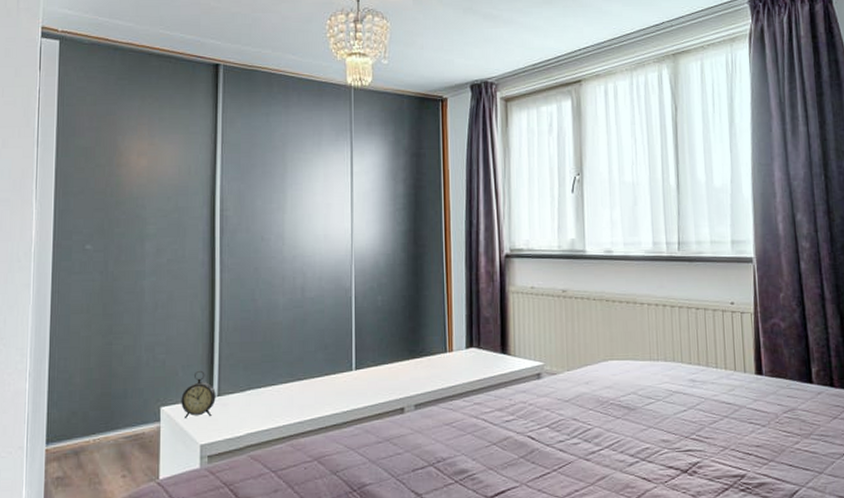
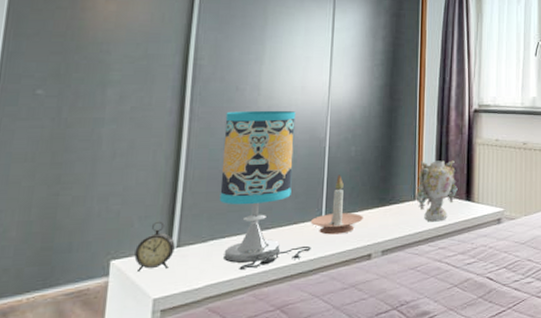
table lamp: none [253,259,344,419] -> present [219,110,311,270]
candle holder: none [341,325,394,387] -> present [310,174,363,235]
vase: none [447,309,492,376] -> present [416,160,458,222]

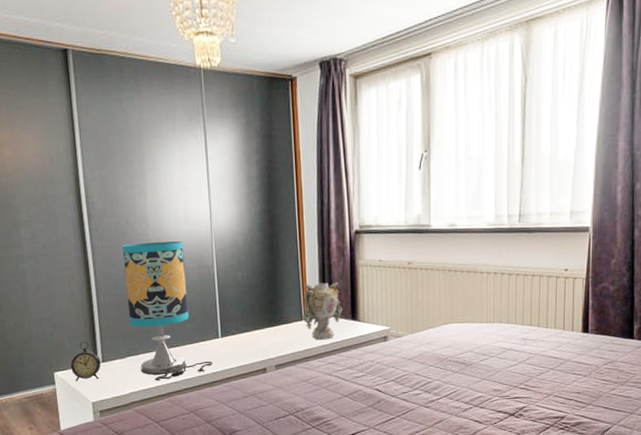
candle holder: present [310,174,363,235] -> none [209,298,256,352]

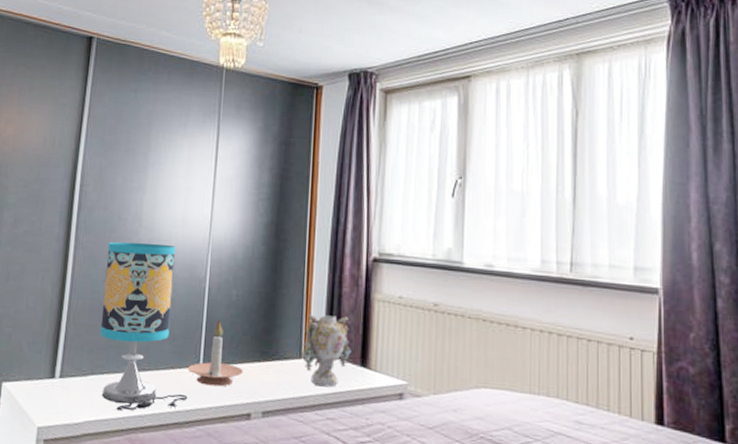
alarm clock: present [70,341,101,382] -> none [22,348,58,399]
candle holder: none [209,298,256,352] -> present [187,319,243,387]

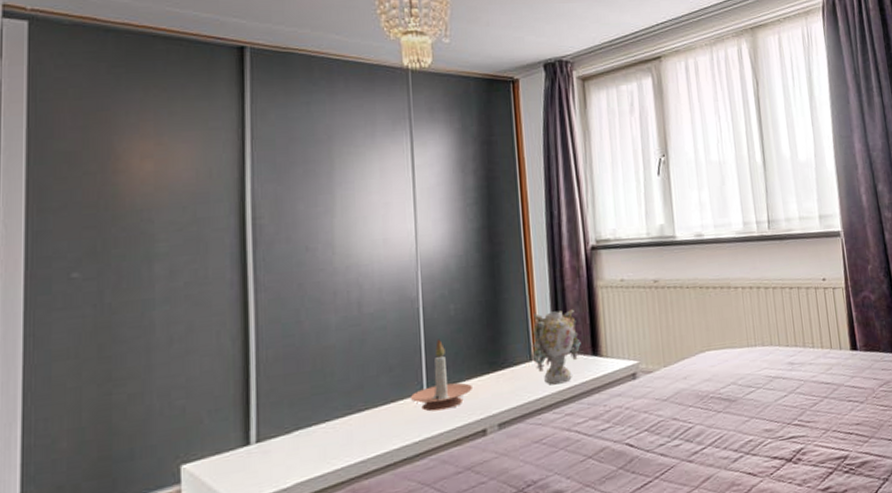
table lamp: present [100,242,188,411] -> none [297,269,415,462]

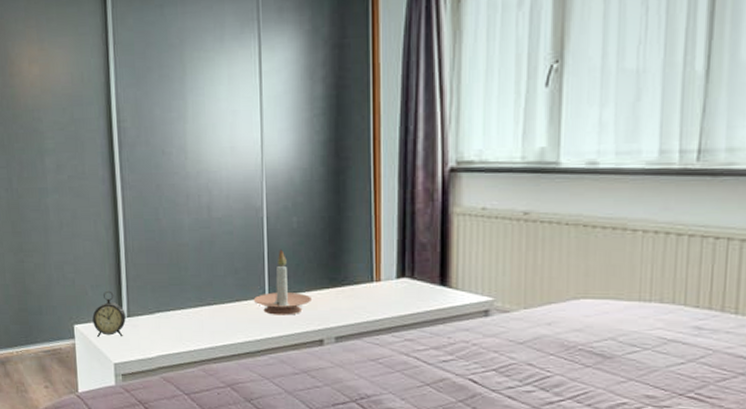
alarm clock: none [208,413,254,477] -> present [92,290,126,338]
vase: present [531,309,581,385] -> none [374,233,428,309]

